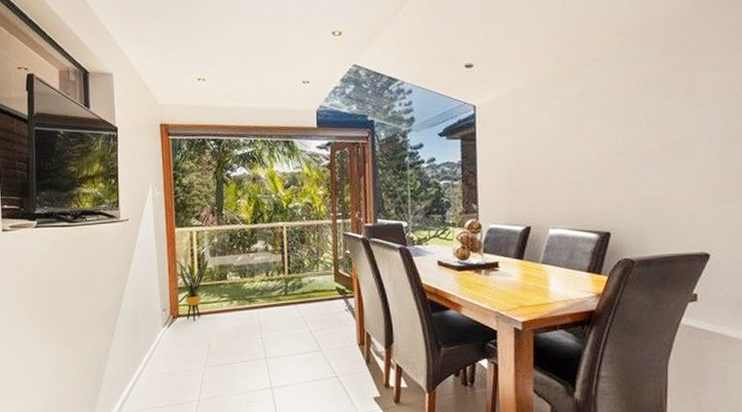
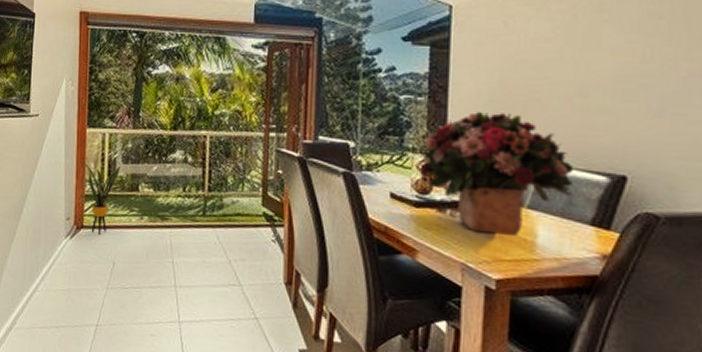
bouquet: none [458,189,573,287] -> present [418,111,573,237]

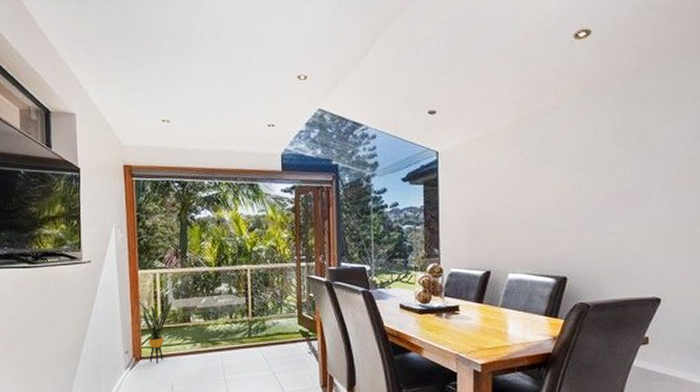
bouquet: present [418,111,573,237] -> none [420,234,531,330]

